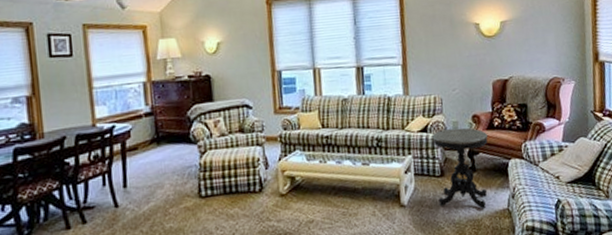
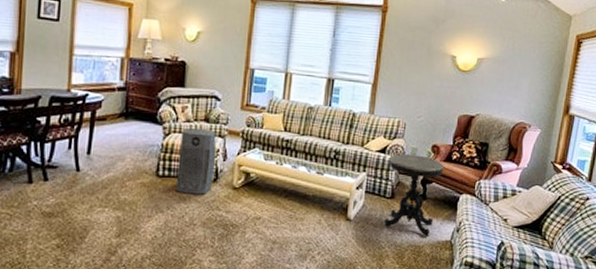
air purifier: none [217,140,259,210] -> present [175,128,217,195]

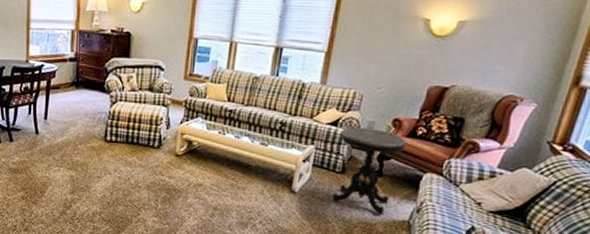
air purifier: present [175,128,217,195] -> none [122,97,160,160]

